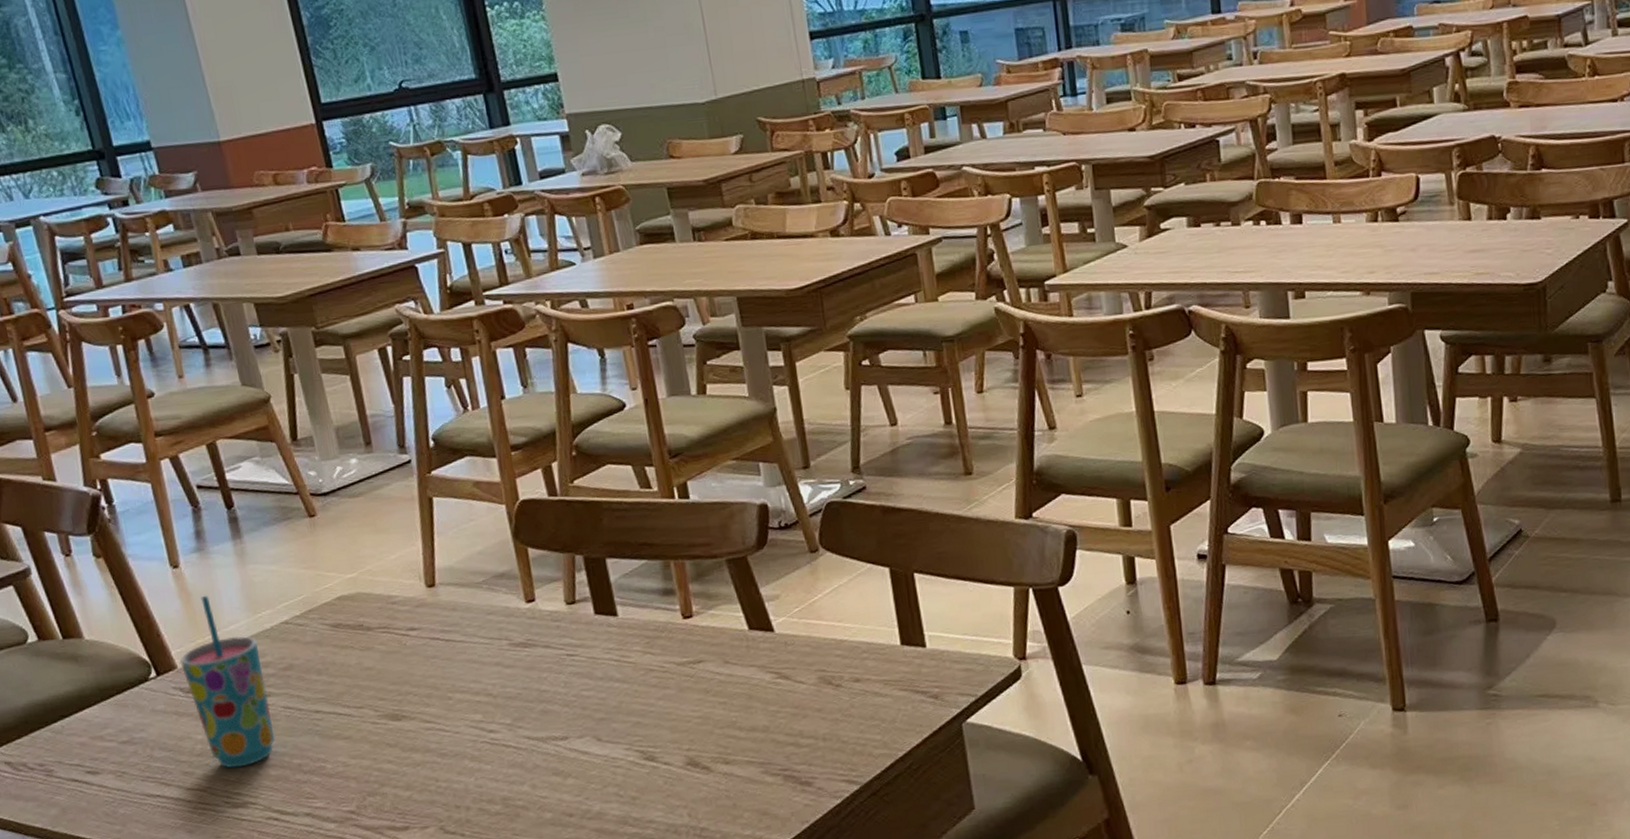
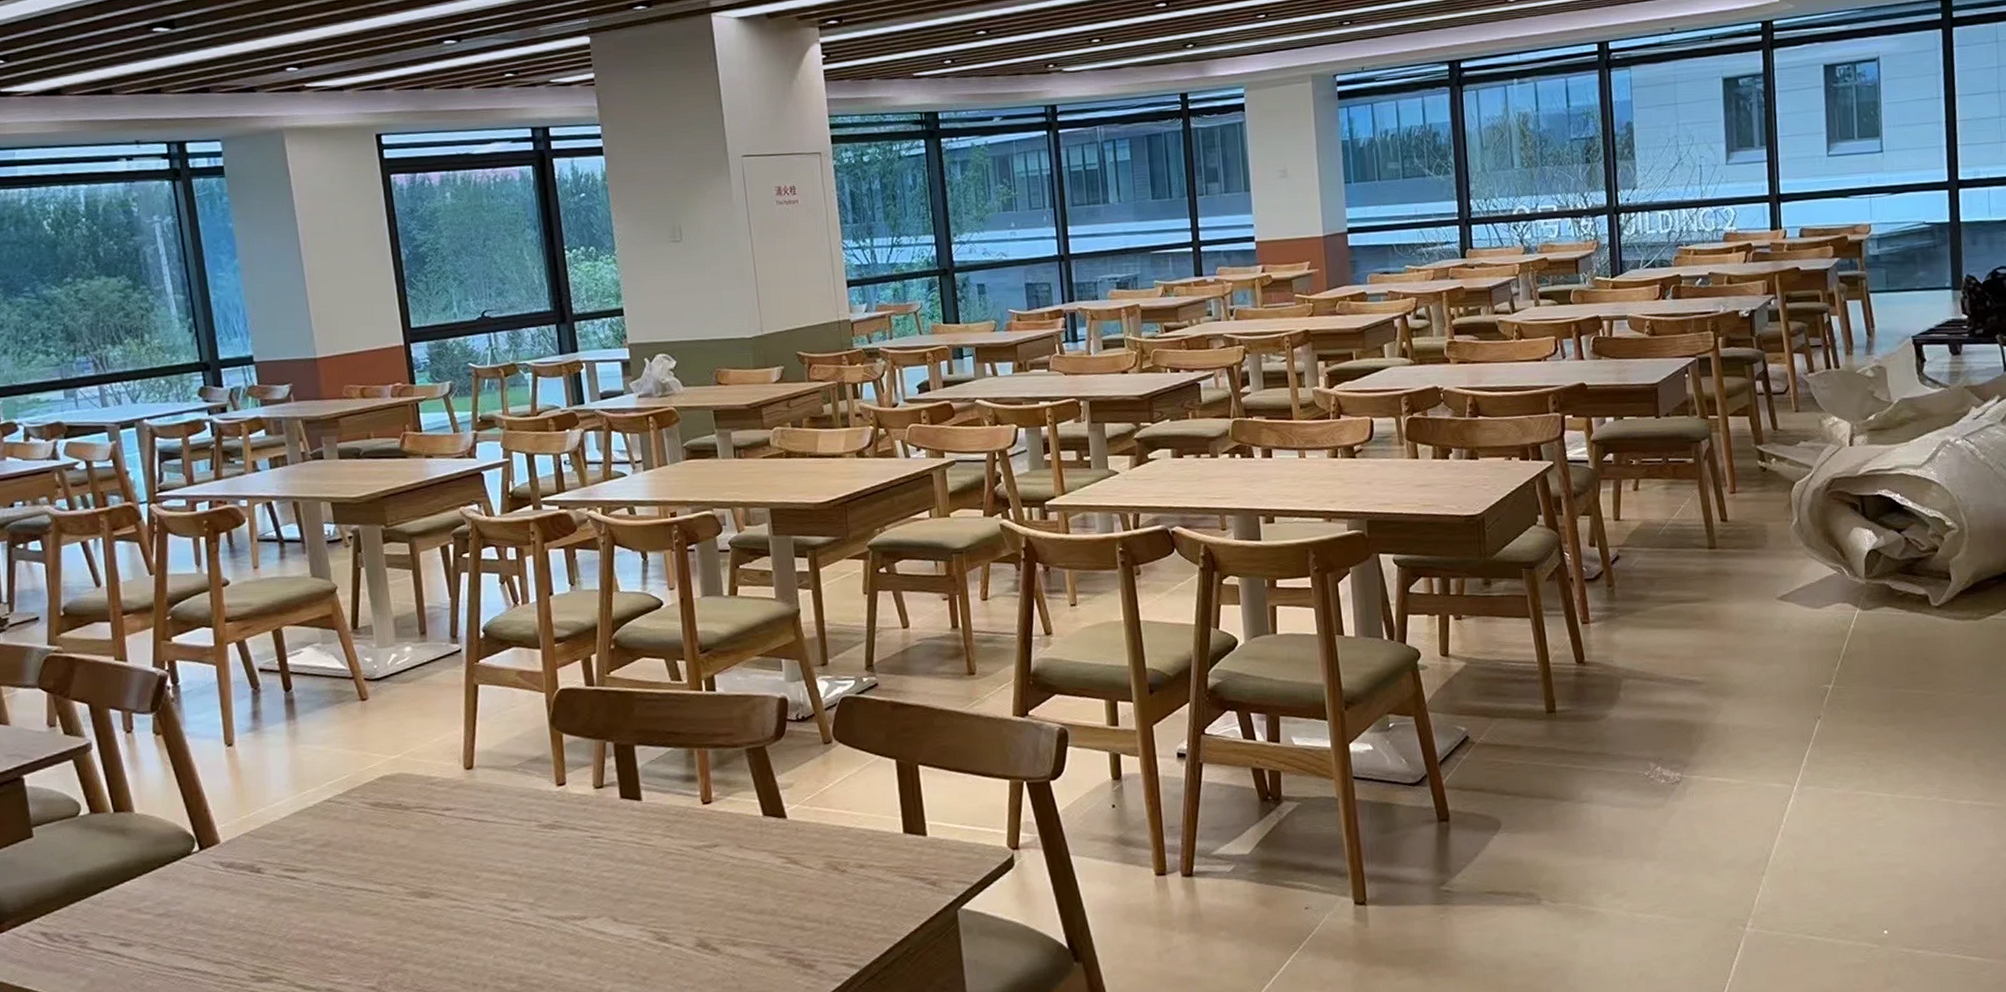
cup: present [179,595,276,768] -> none [223,772,307,942]

